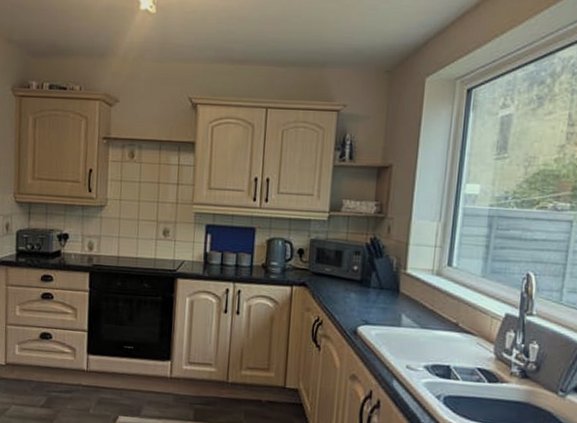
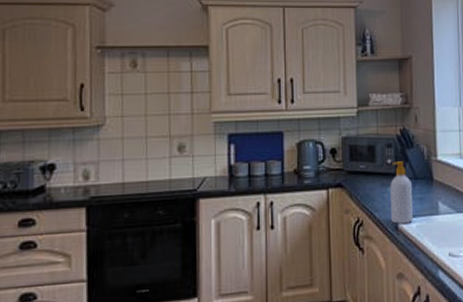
soap bottle: none [351,269,377,330] -> present [390,161,413,224]

